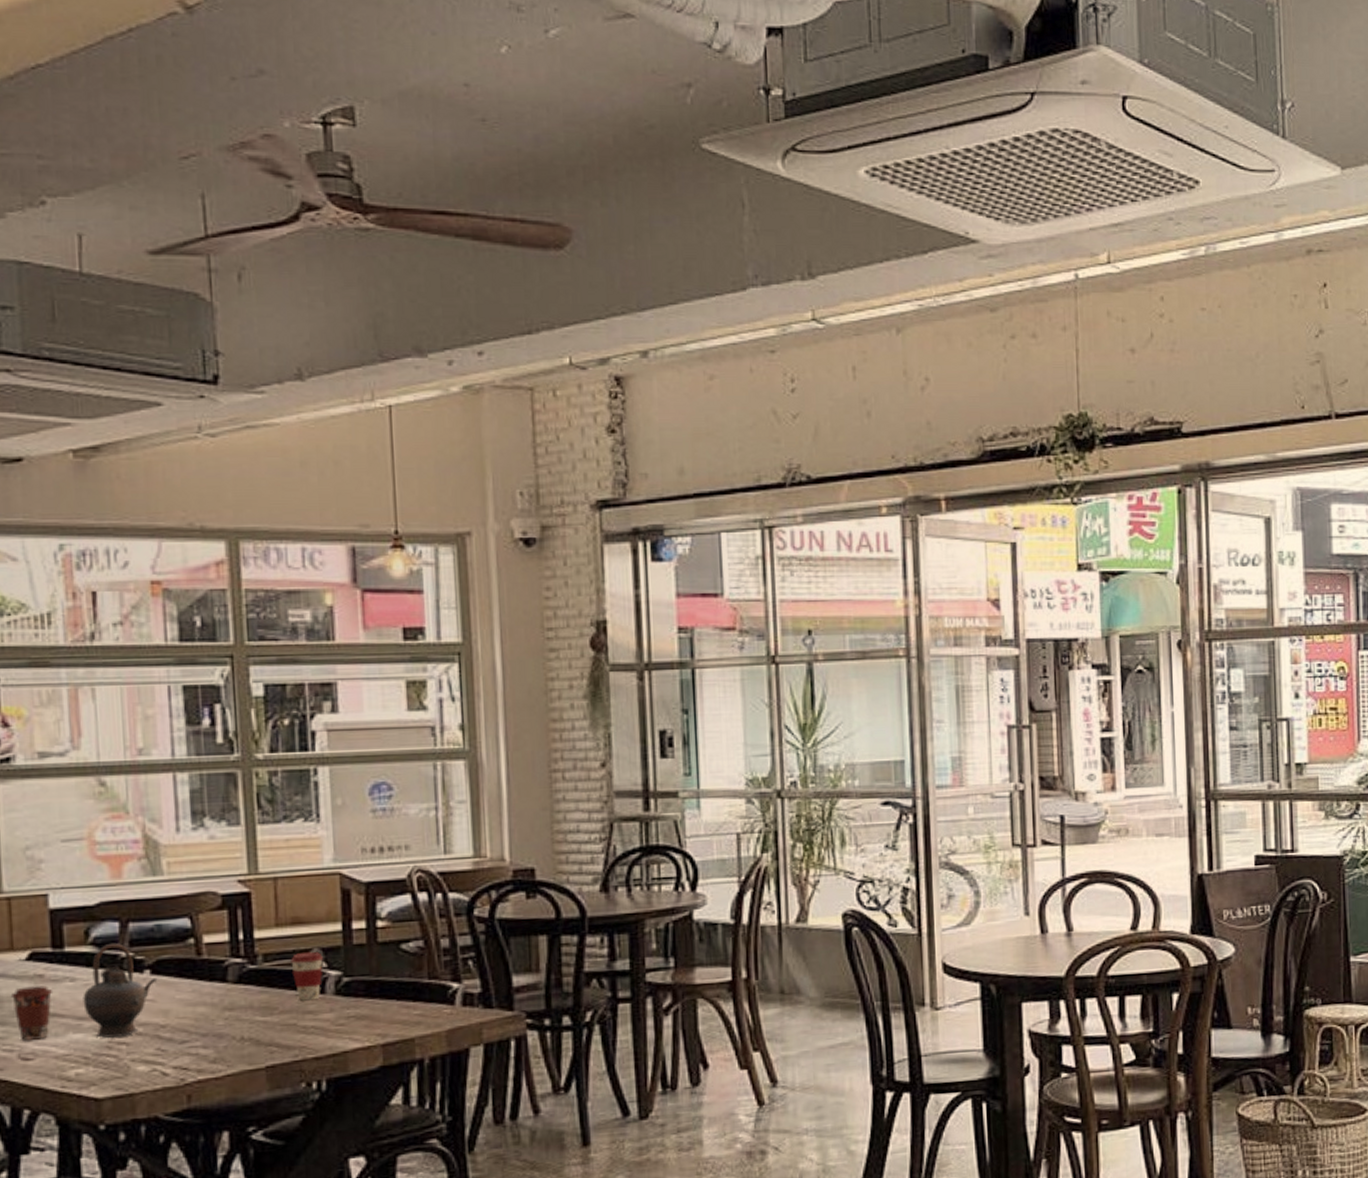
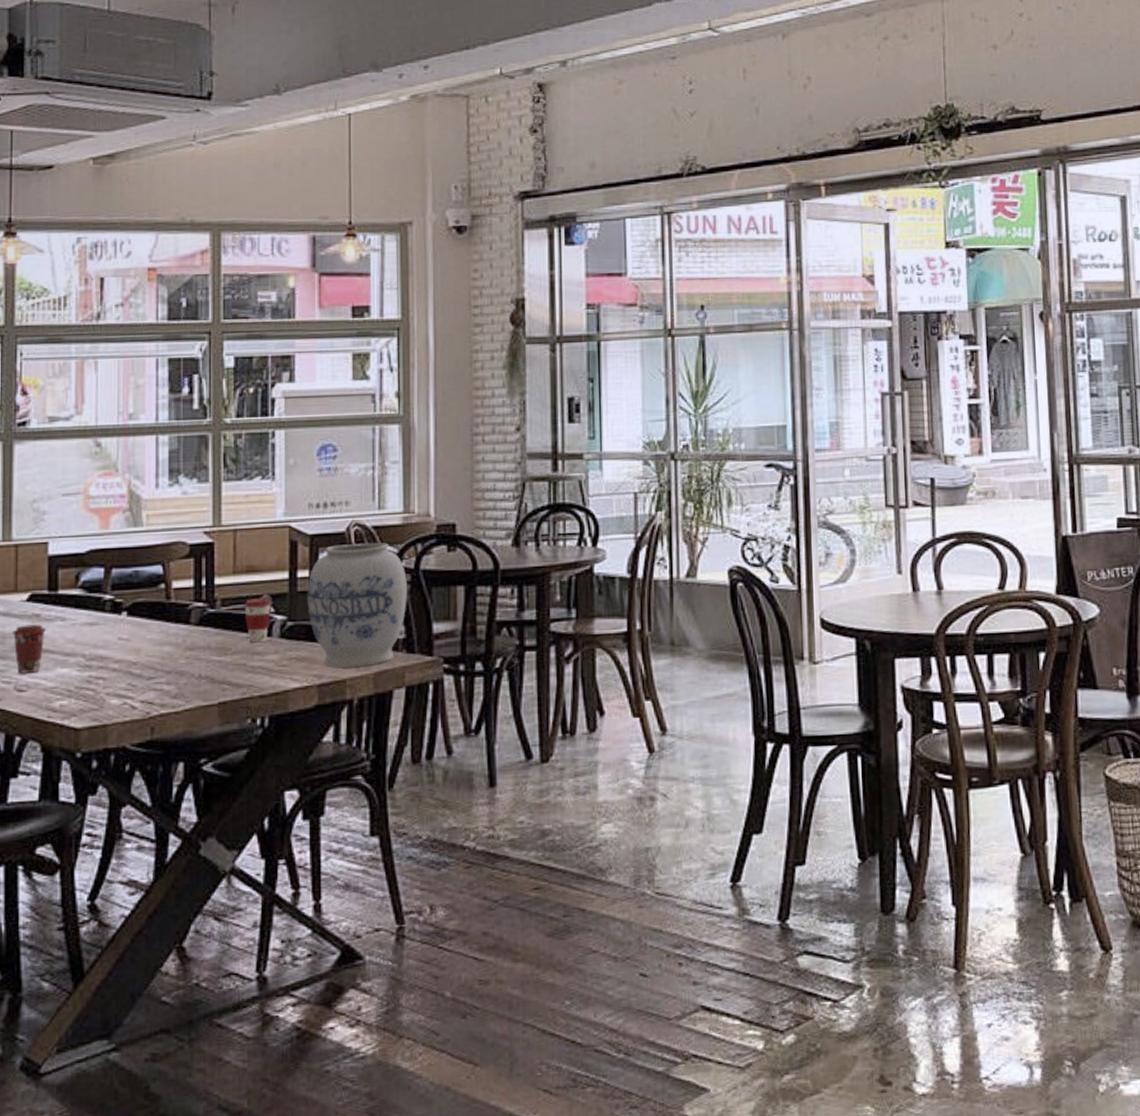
teapot: present [83,942,158,1038] -> none [70,586,133,673]
vase: none [364,889,482,1026] -> present [307,542,407,668]

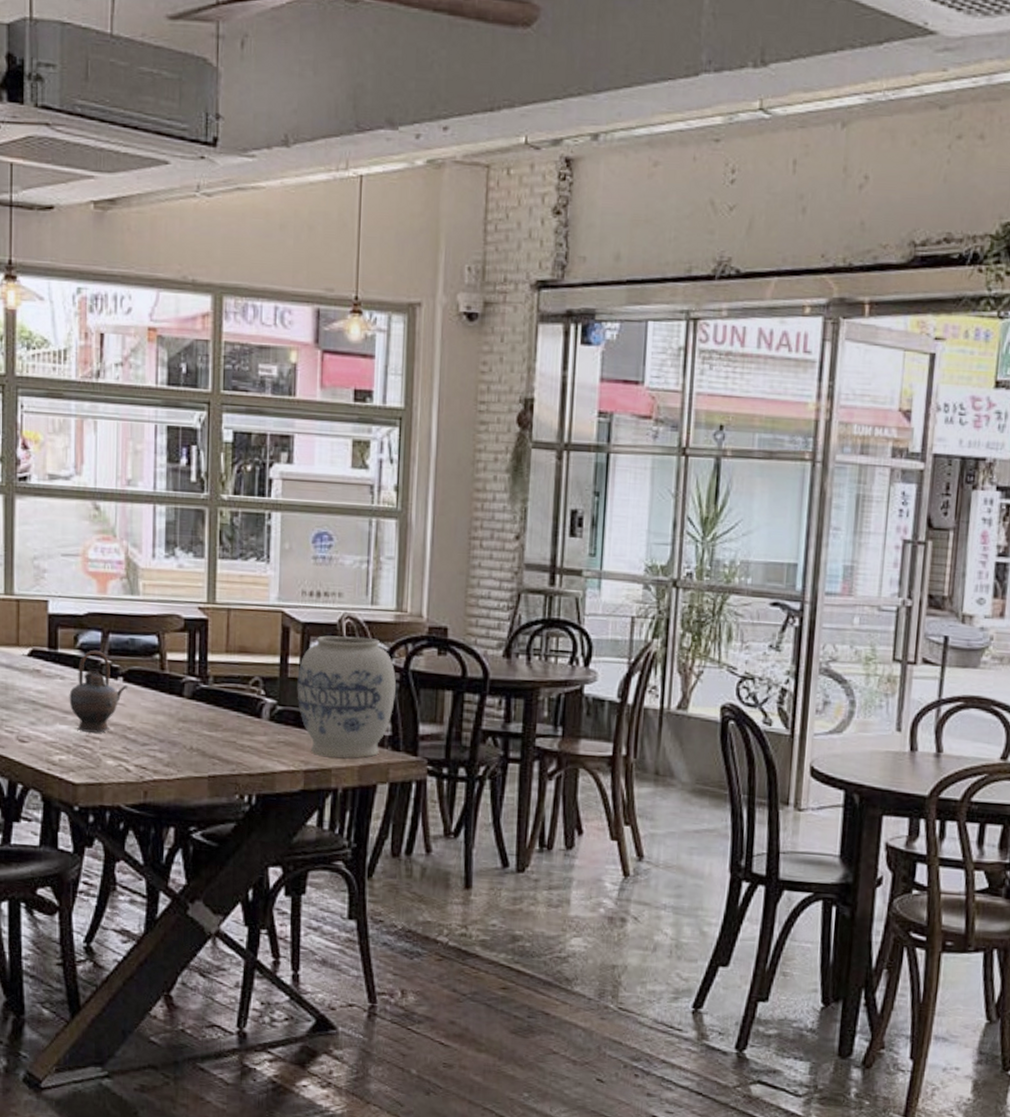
coffee cup: present [12,623,47,673] -> none [14,678,47,726]
teapot: none [70,586,133,673] -> present [69,649,128,733]
coffee cup: present [244,598,271,643] -> none [236,679,262,723]

